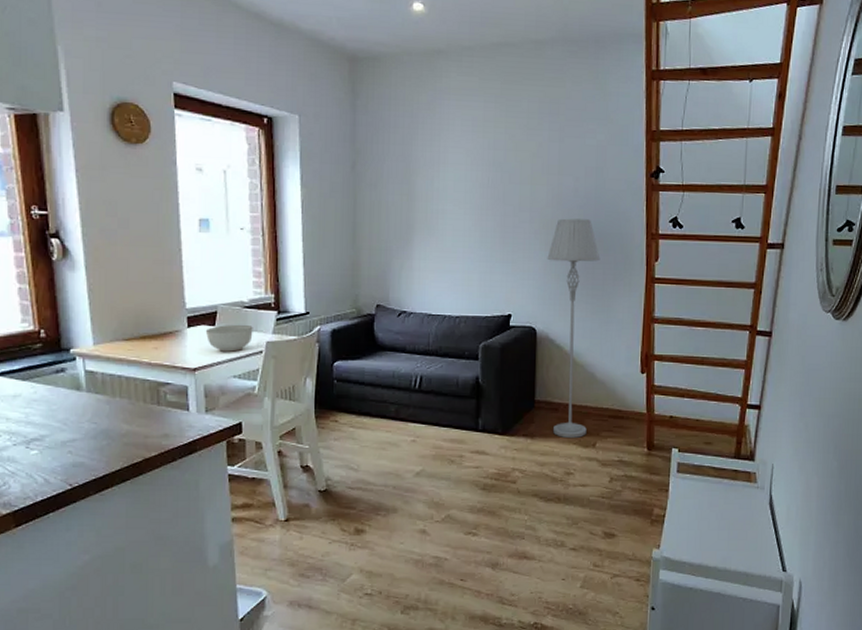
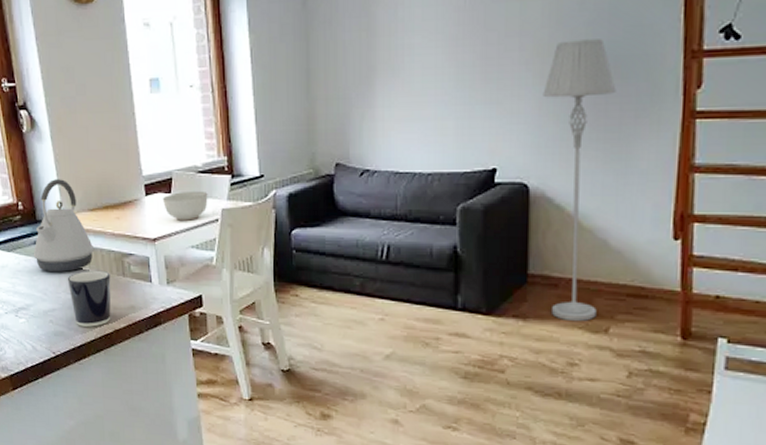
kettle: none [54,308,126,402] -> present [33,179,94,273]
mug: none [92,399,143,457] -> present [67,270,111,327]

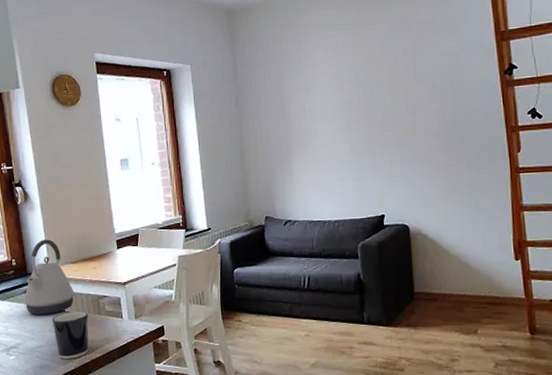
bowl: present [162,190,208,221] -> none [130,242,168,267]
floor lamp: present [542,39,616,322] -> none [412,120,467,327]

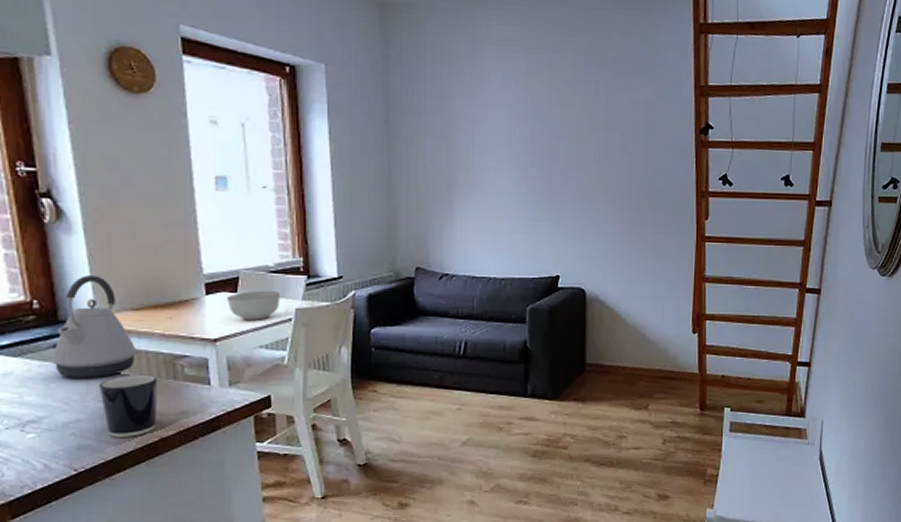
bowl: none [130,242,168,267] -> present [226,290,280,320]

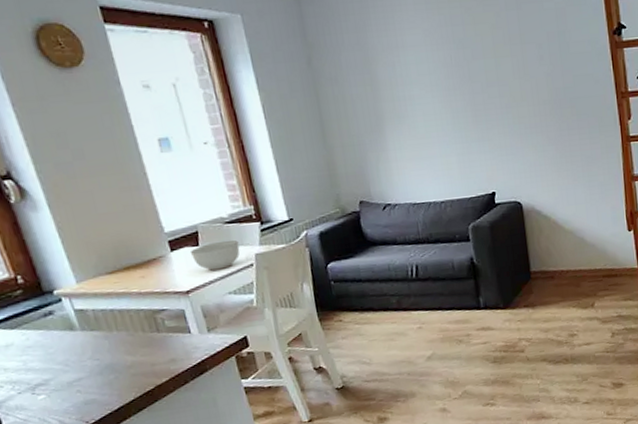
kettle: present [51,275,136,379] -> none [44,246,119,342]
mug: present [98,374,158,437] -> none [91,330,151,390]

